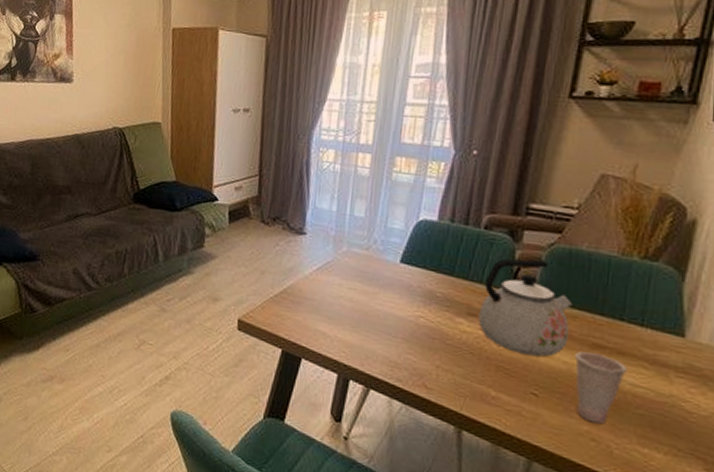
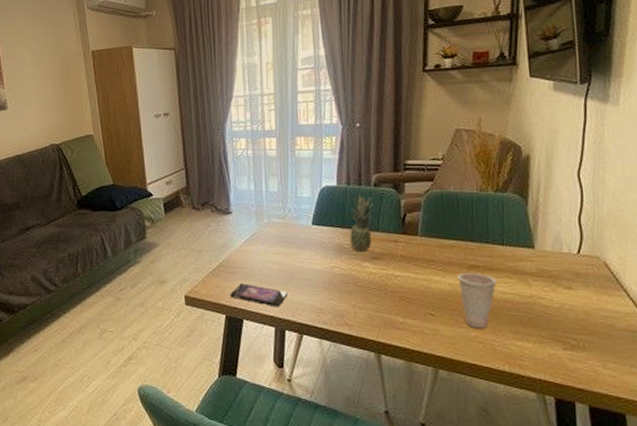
smartphone: none [290,316,359,352] -> present [230,283,288,307]
fruit: none [444,235,482,305] -> present [350,194,374,251]
kettle: present [478,258,573,357] -> none [380,205,451,283]

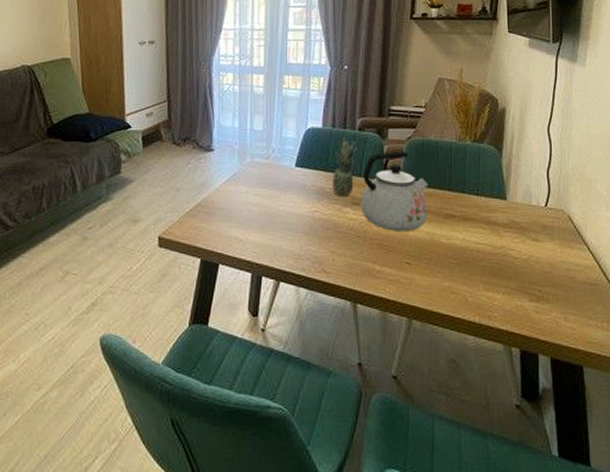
smartphone: present [230,283,288,307] -> none [207,225,266,252]
kettle: none [380,205,451,283] -> present [361,151,429,231]
cup: present [457,272,498,329] -> none [434,221,472,279]

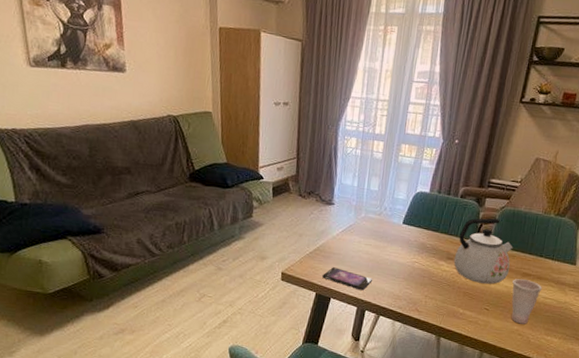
smartphone: none [207,225,266,252] -> present [322,267,372,291]
fruit: present [332,137,358,196] -> none [432,202,458,252]
cup: none [434,221,472,279] -> present [511,278,543,324]

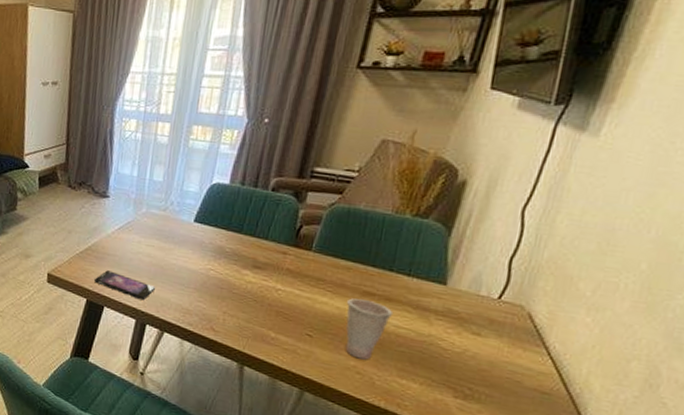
kettle: present [453,218,513,284] -> none [262,217,348,304]

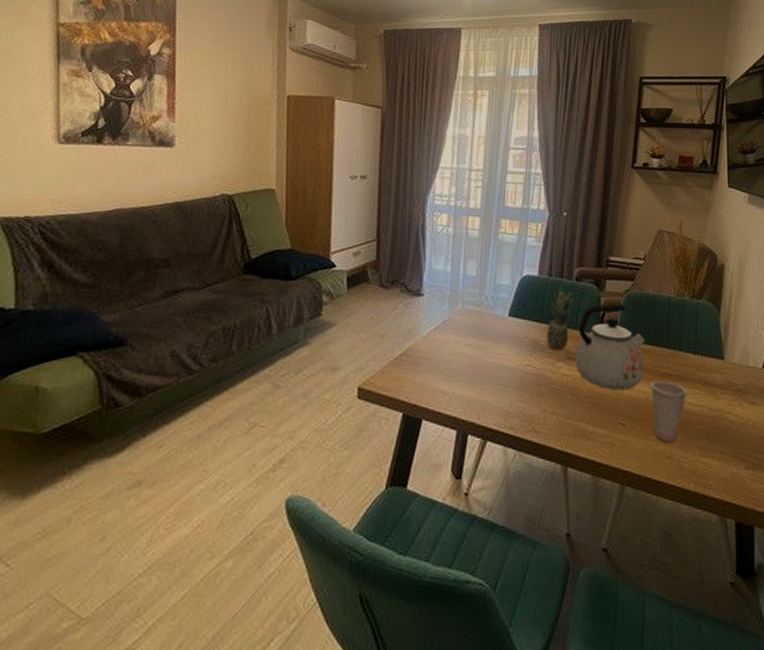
smartphone: present [94,270,155,301] -> none [411,377,475,407]
fruit: none [232,197,268,259] -> present [546,287,574,350]
kettle: none [262,217,348,304] -> present [575,304,646,390]

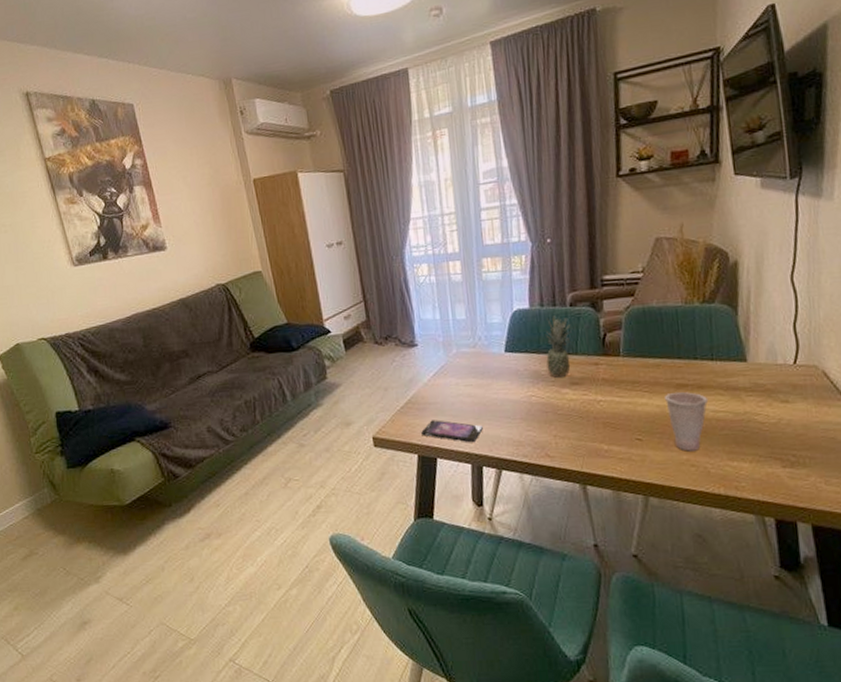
smartphone: none [411,377,475,407] -> present [421,420,483,443]
kettle: present [575,304,646,390] -> none [579,322,657,408]

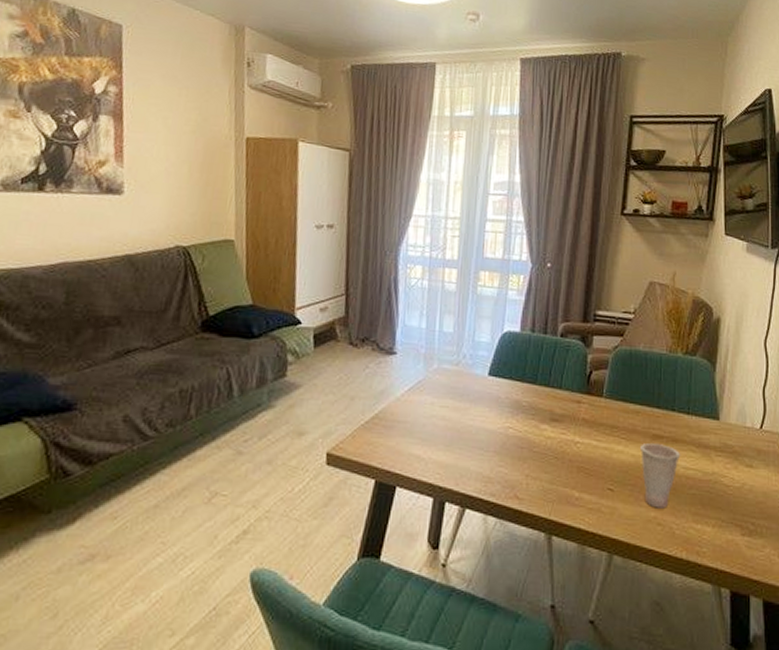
smartphone: present [421,420,483,443] -> none [383,441,452,473]
fruit: present [545,315,571,378] -> none [529,344,559,411]

